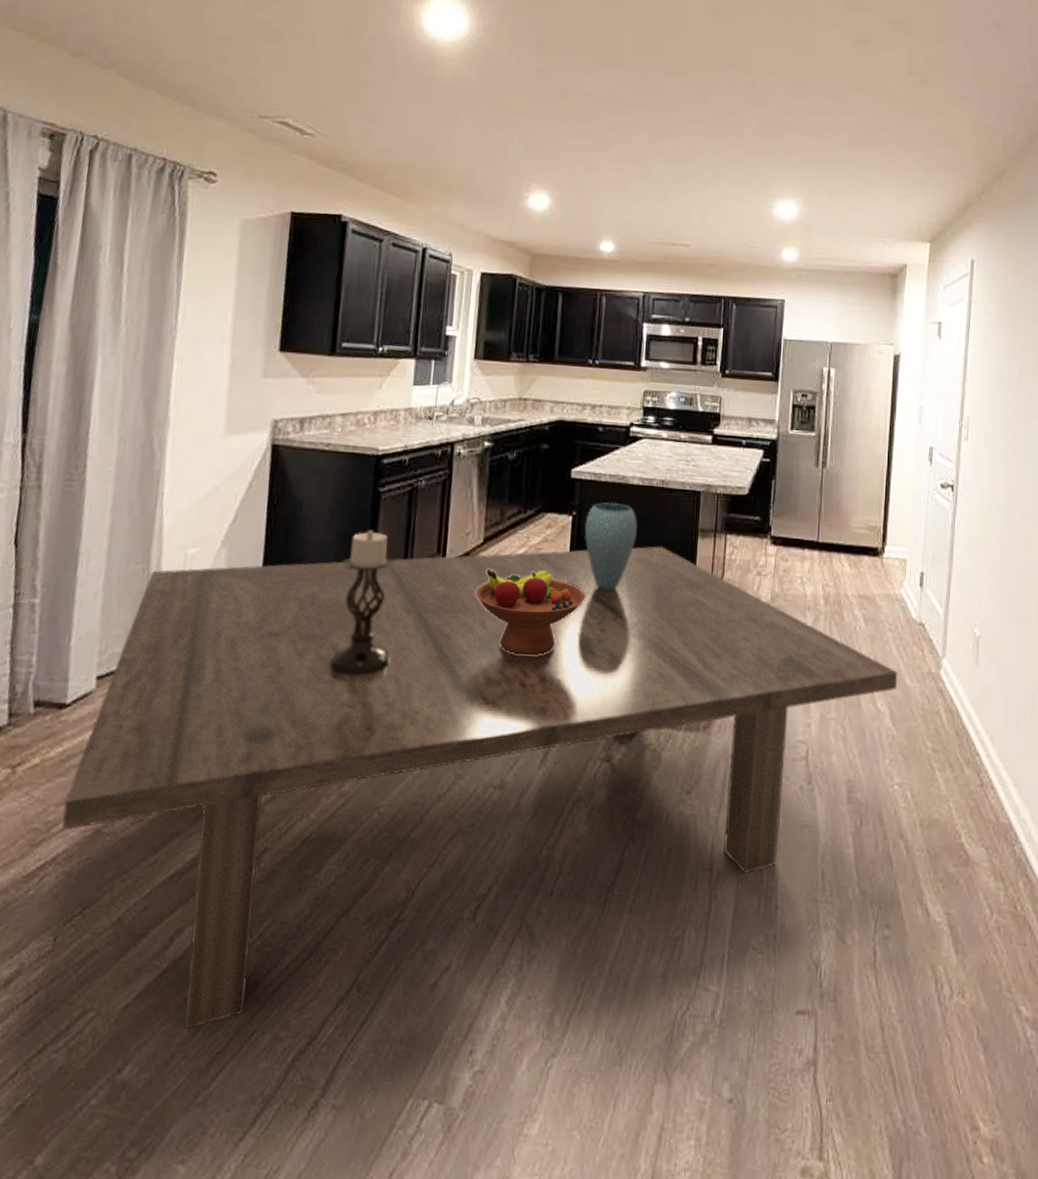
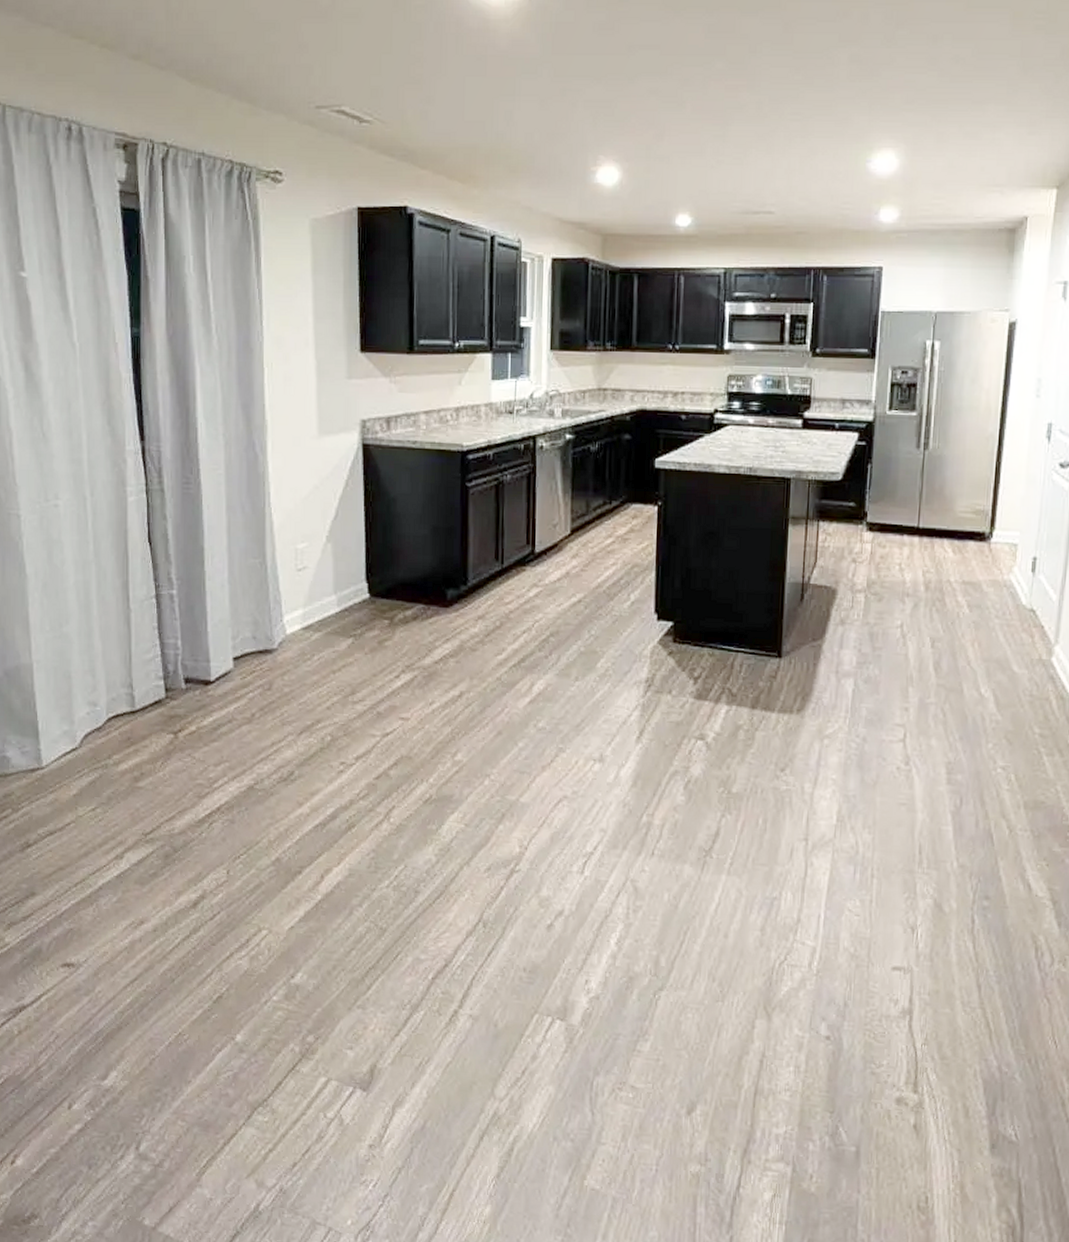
dining table: present [62,546,898,1030] -> none [221,534,1005,949]
candle holder: present [329,530,394,676] -> none [435,523,491,659]
fruit bowl: present [475,569,586,656] -> none [565,559,675,642]
vase: present [584,502,637,591] -> none [670,491,725,580]

